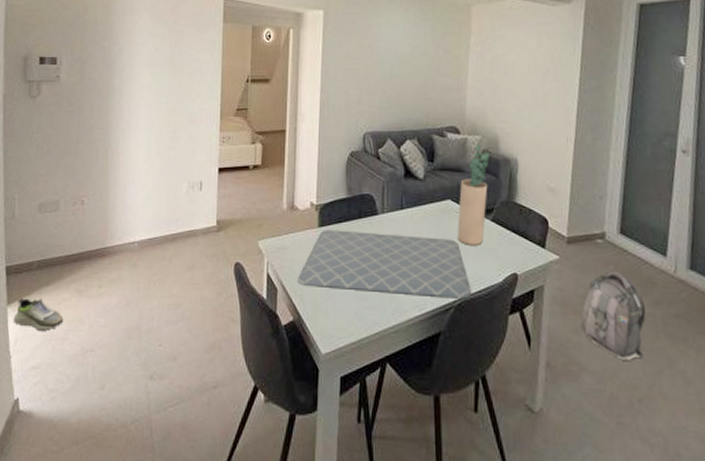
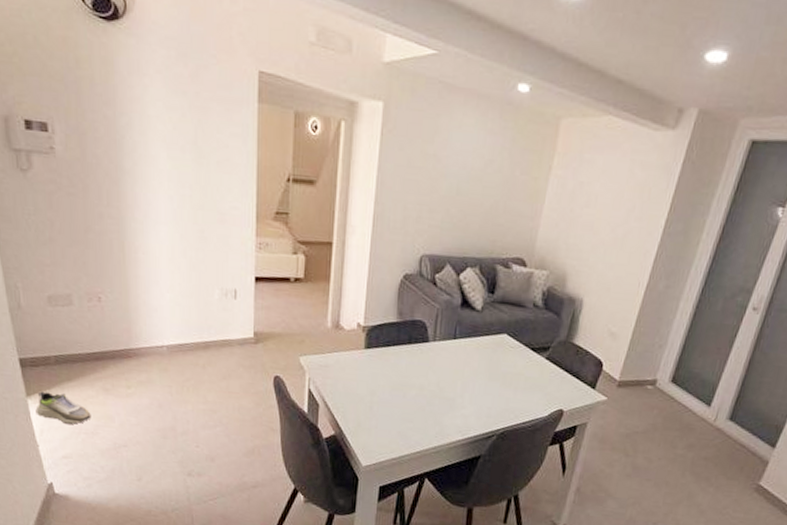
placemat: present [297,230,472,299] -> none [340,352,516,429]
vase: present [457,140,490,247] -> none [509,275,555,382]
backpack: present [581,271,646,360] -> none [615,415,679,492]

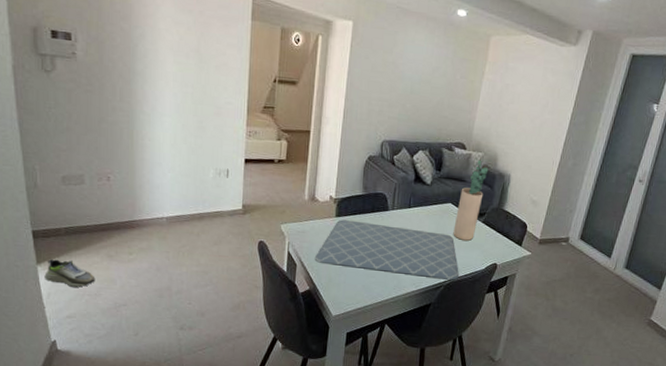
placemat: none [340,352,516,429] -> present [314,219,460,280]
vase: none [509,275,555,382] -> present [453,156,489,242]

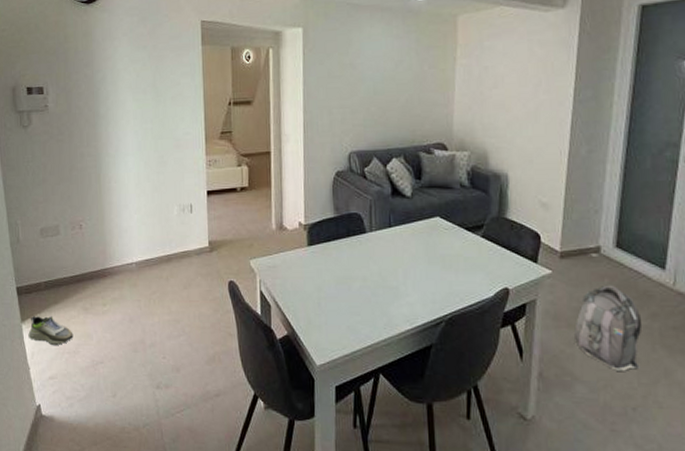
placemat: present [314,219,460,280] -> none [289,248,463,313]
vase: present [453,156,489,242] -> none [446,156,479,263]
backpack: none [539,266,588,329] -> present [574,284,643,371]

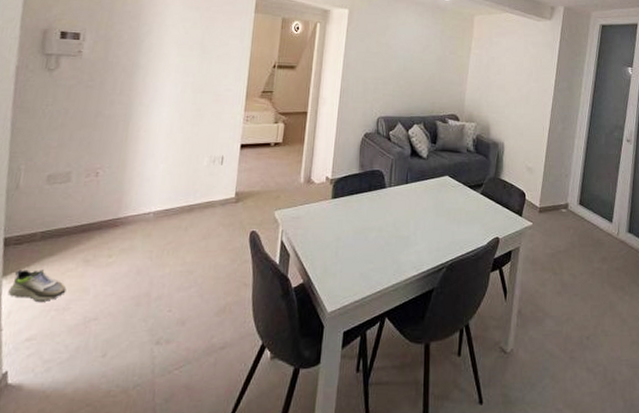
backpack: present [574,284,643,371] -> none [547,234,596,306]

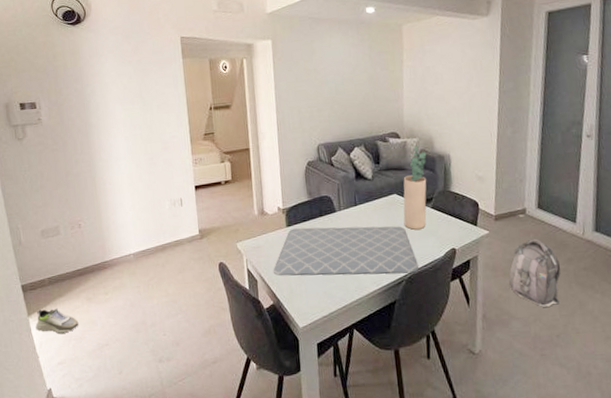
placemat: none [309,201,462,260] -> present [273,226,420,276]
vase: none [452,126,482,216] -> present [403,142,427,230]
backpack: none [547,234,596,306] -> present [509,238,561,307]

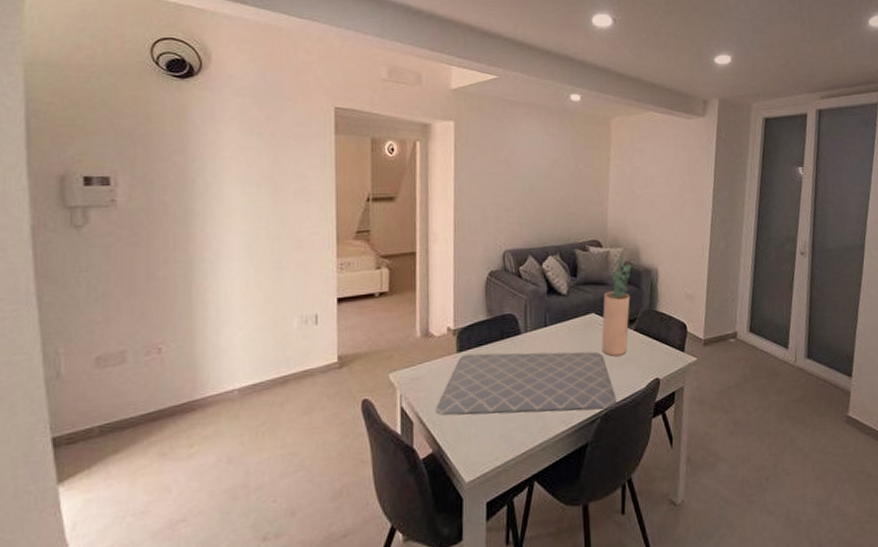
shoe: present [35,307,79,334] -> none [68,468,142,508]
backpack: present [509,238,561,307] -> none [717,366,772,446]

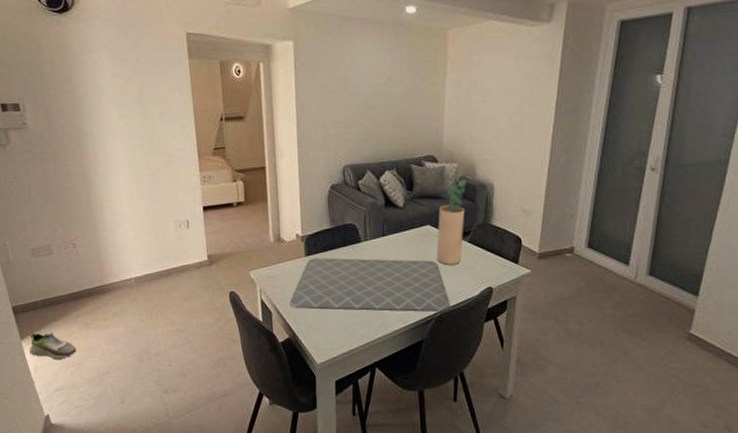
shoe: none [68,468,142,508] -> present [29,331,77,359]

